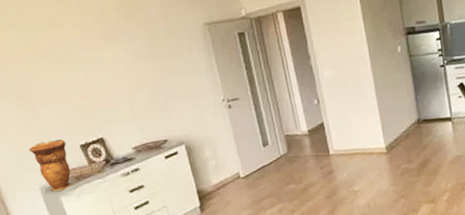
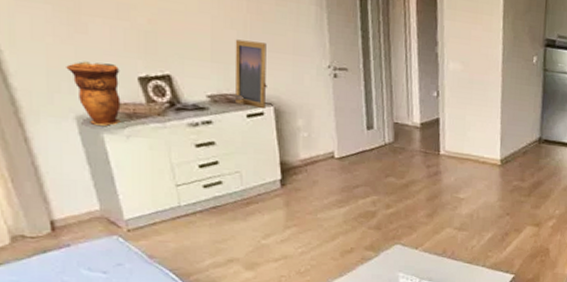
picture frame: none [147,93,178,149] -> present [235,39,267,110]

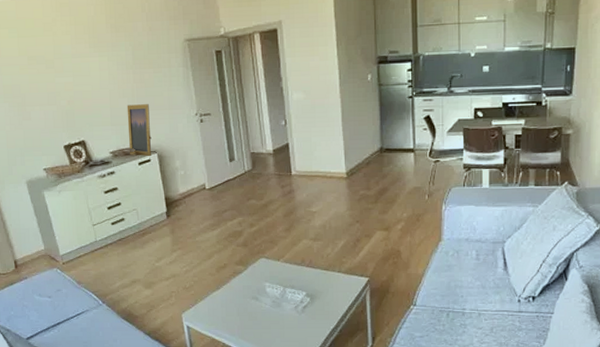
decorative vase: present [66,61,121,126] -> none [19,139,54,186]

